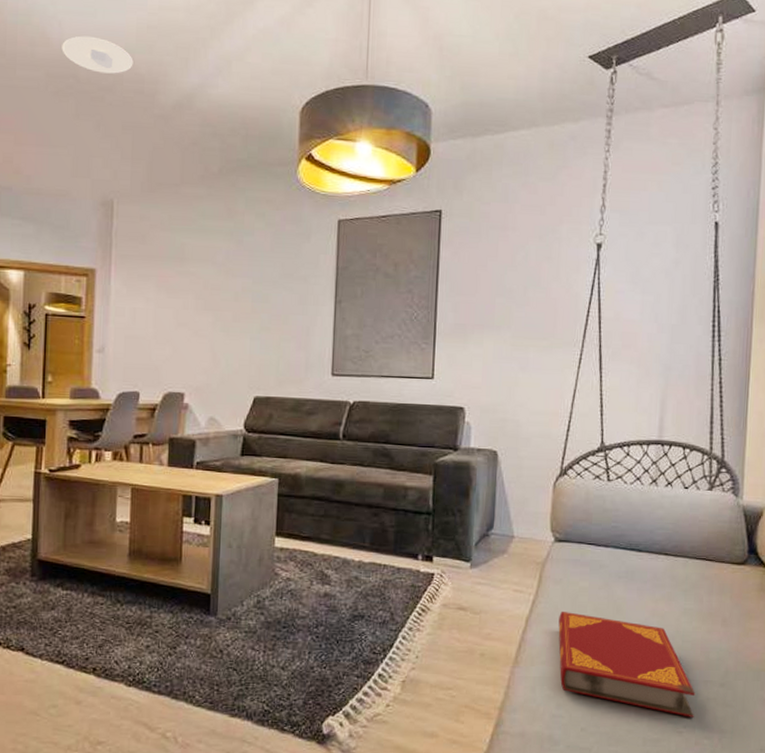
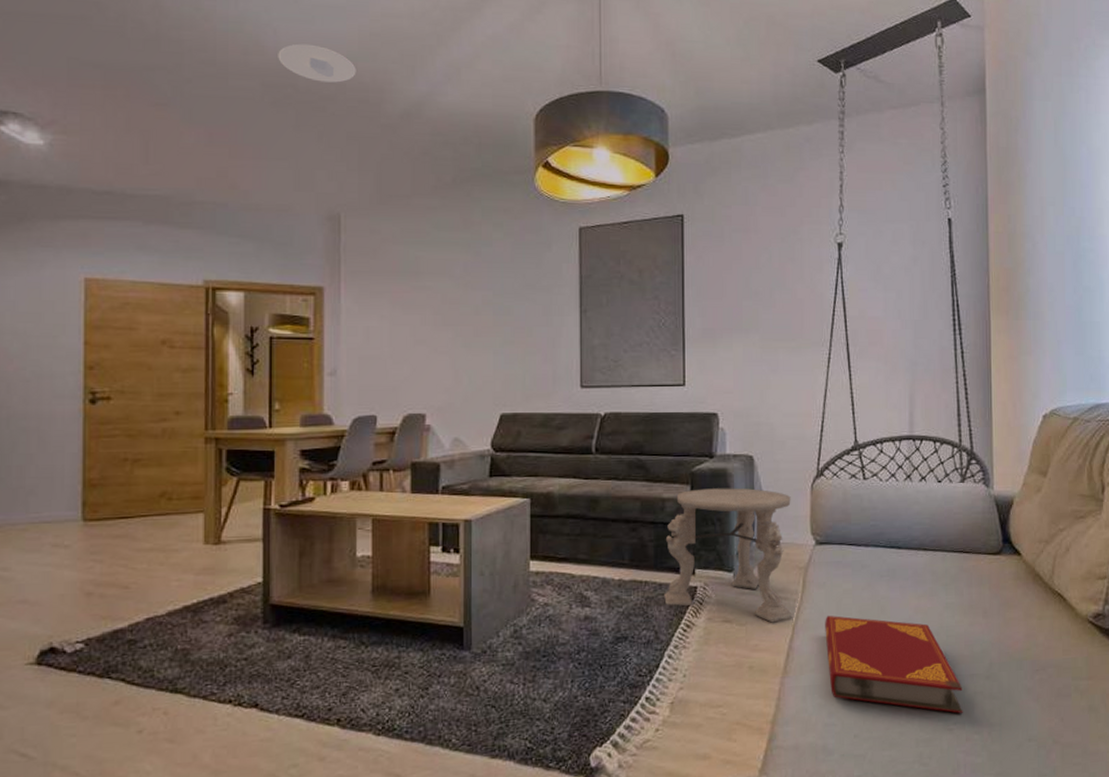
side table: none [401,480,533,614] -> present [664,488,793,623]

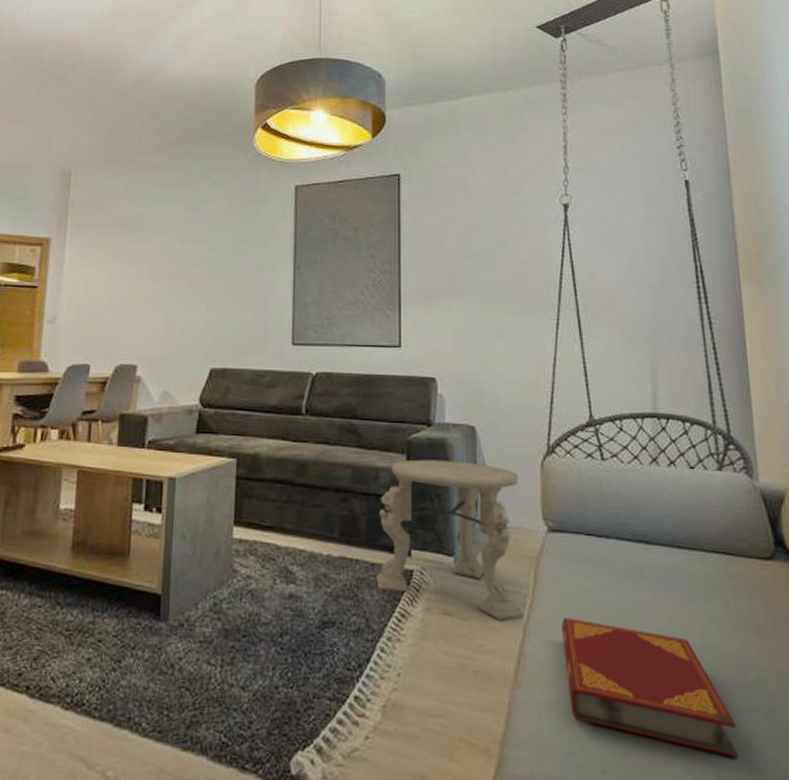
recessed light: present [278,44,356,83] -> none [28,22,96,55]

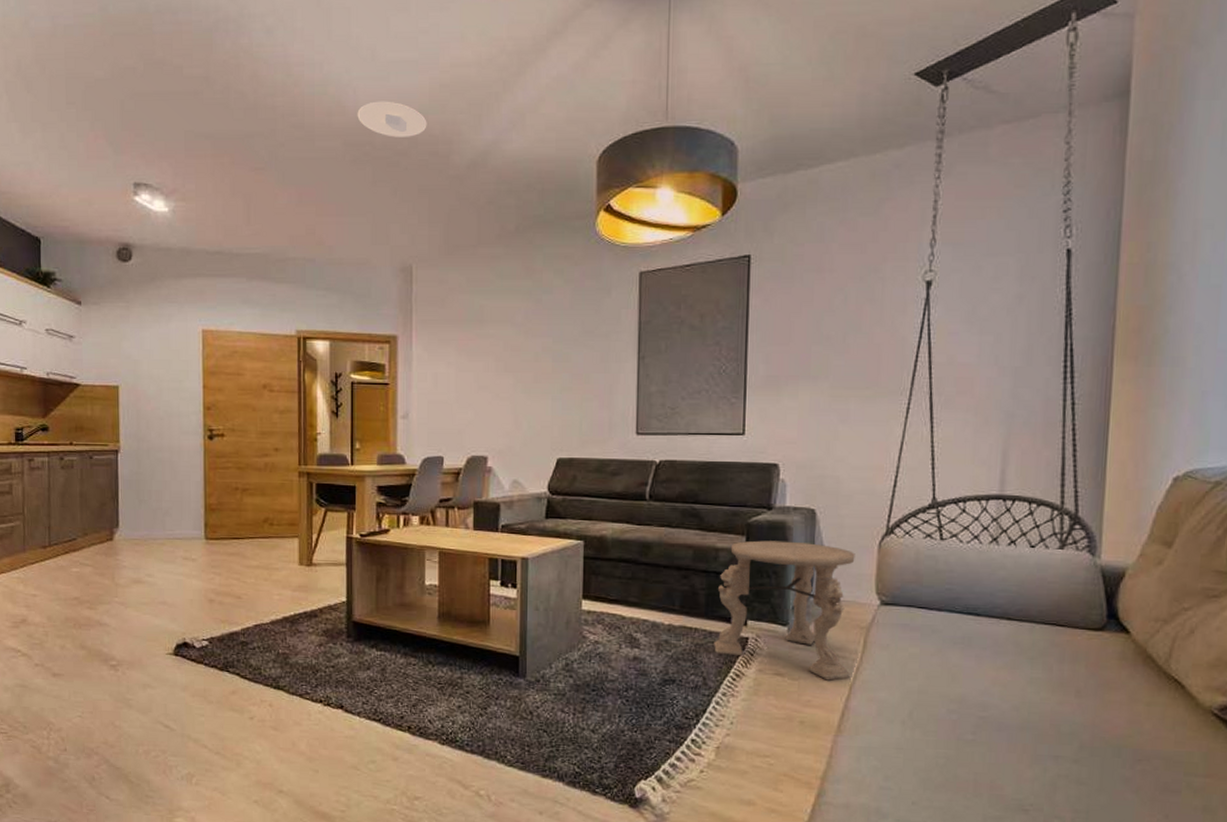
recessed light: none [28,22,96,55] -> present [357,101,427,137]
hardback book: present [561,618,739,757] -> none [885,679,1044,795]

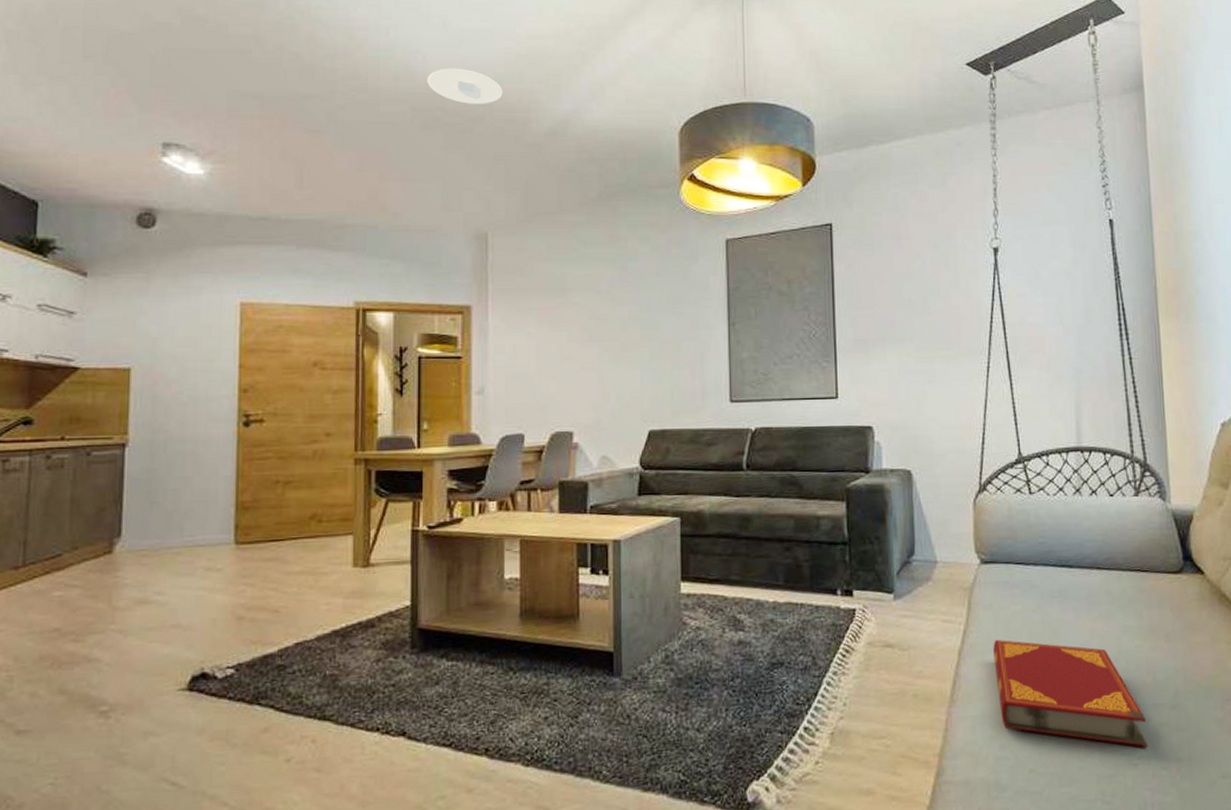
side table: present [714,540,855,681] -> none [821,504,959,648]
hardback book: none [885,679,1044,795] -> present [993,640,1148,747]

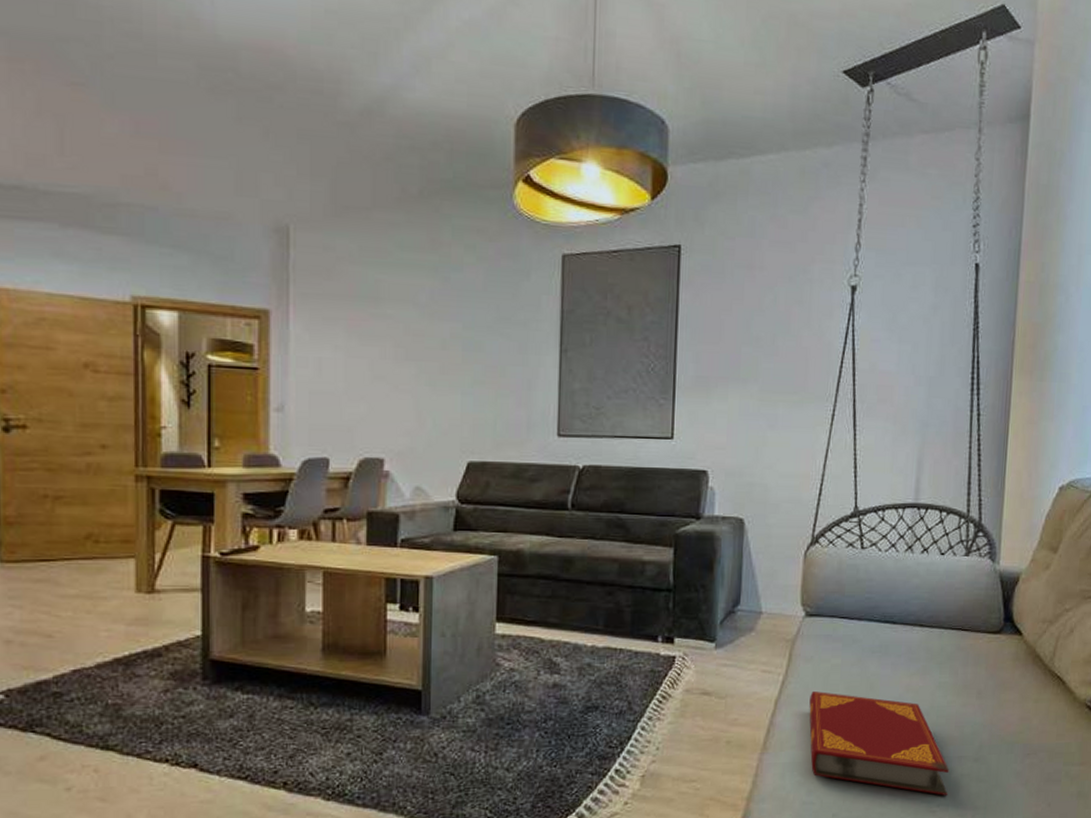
recessed light: present [427,68,503,104] -> none [216,18,309,69]

